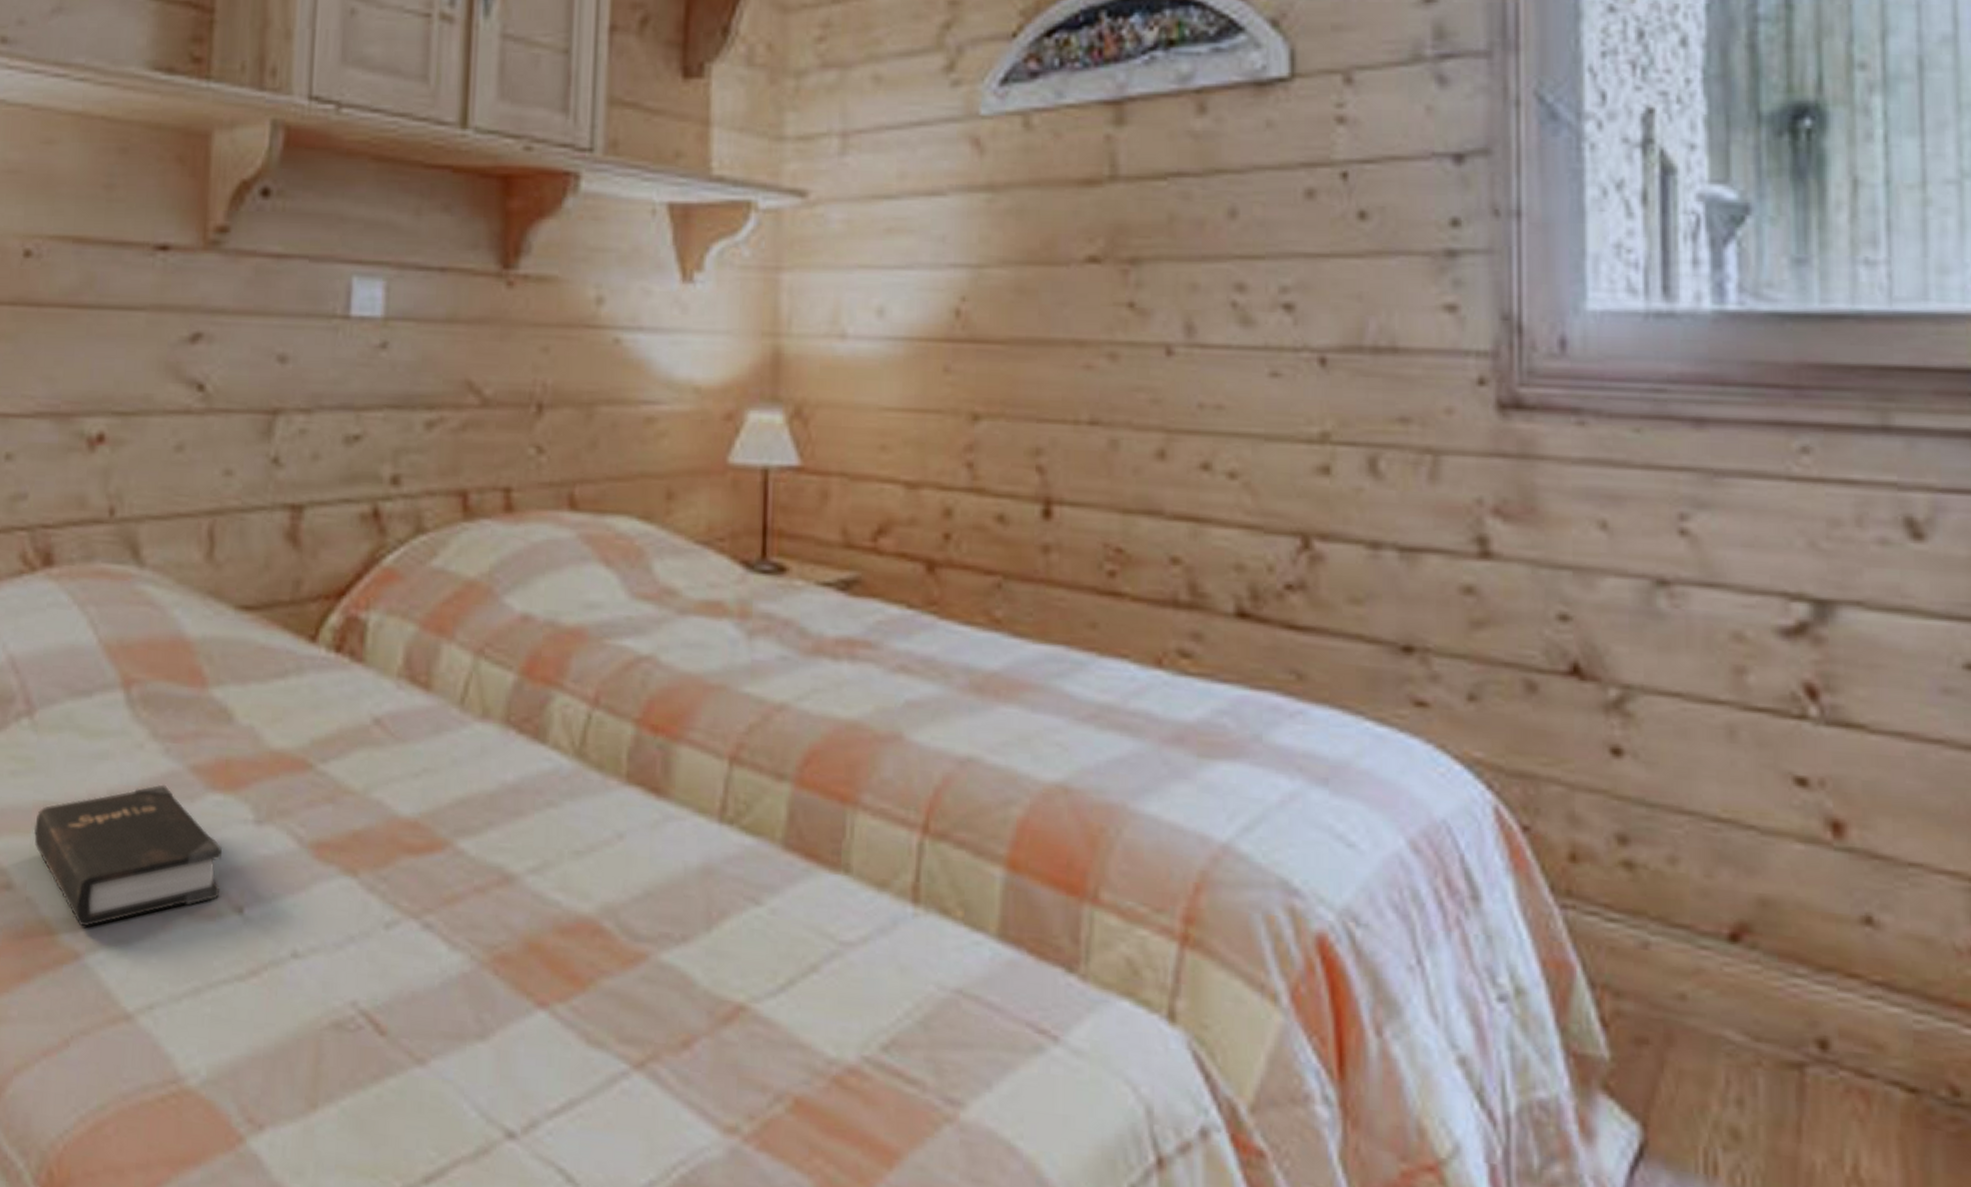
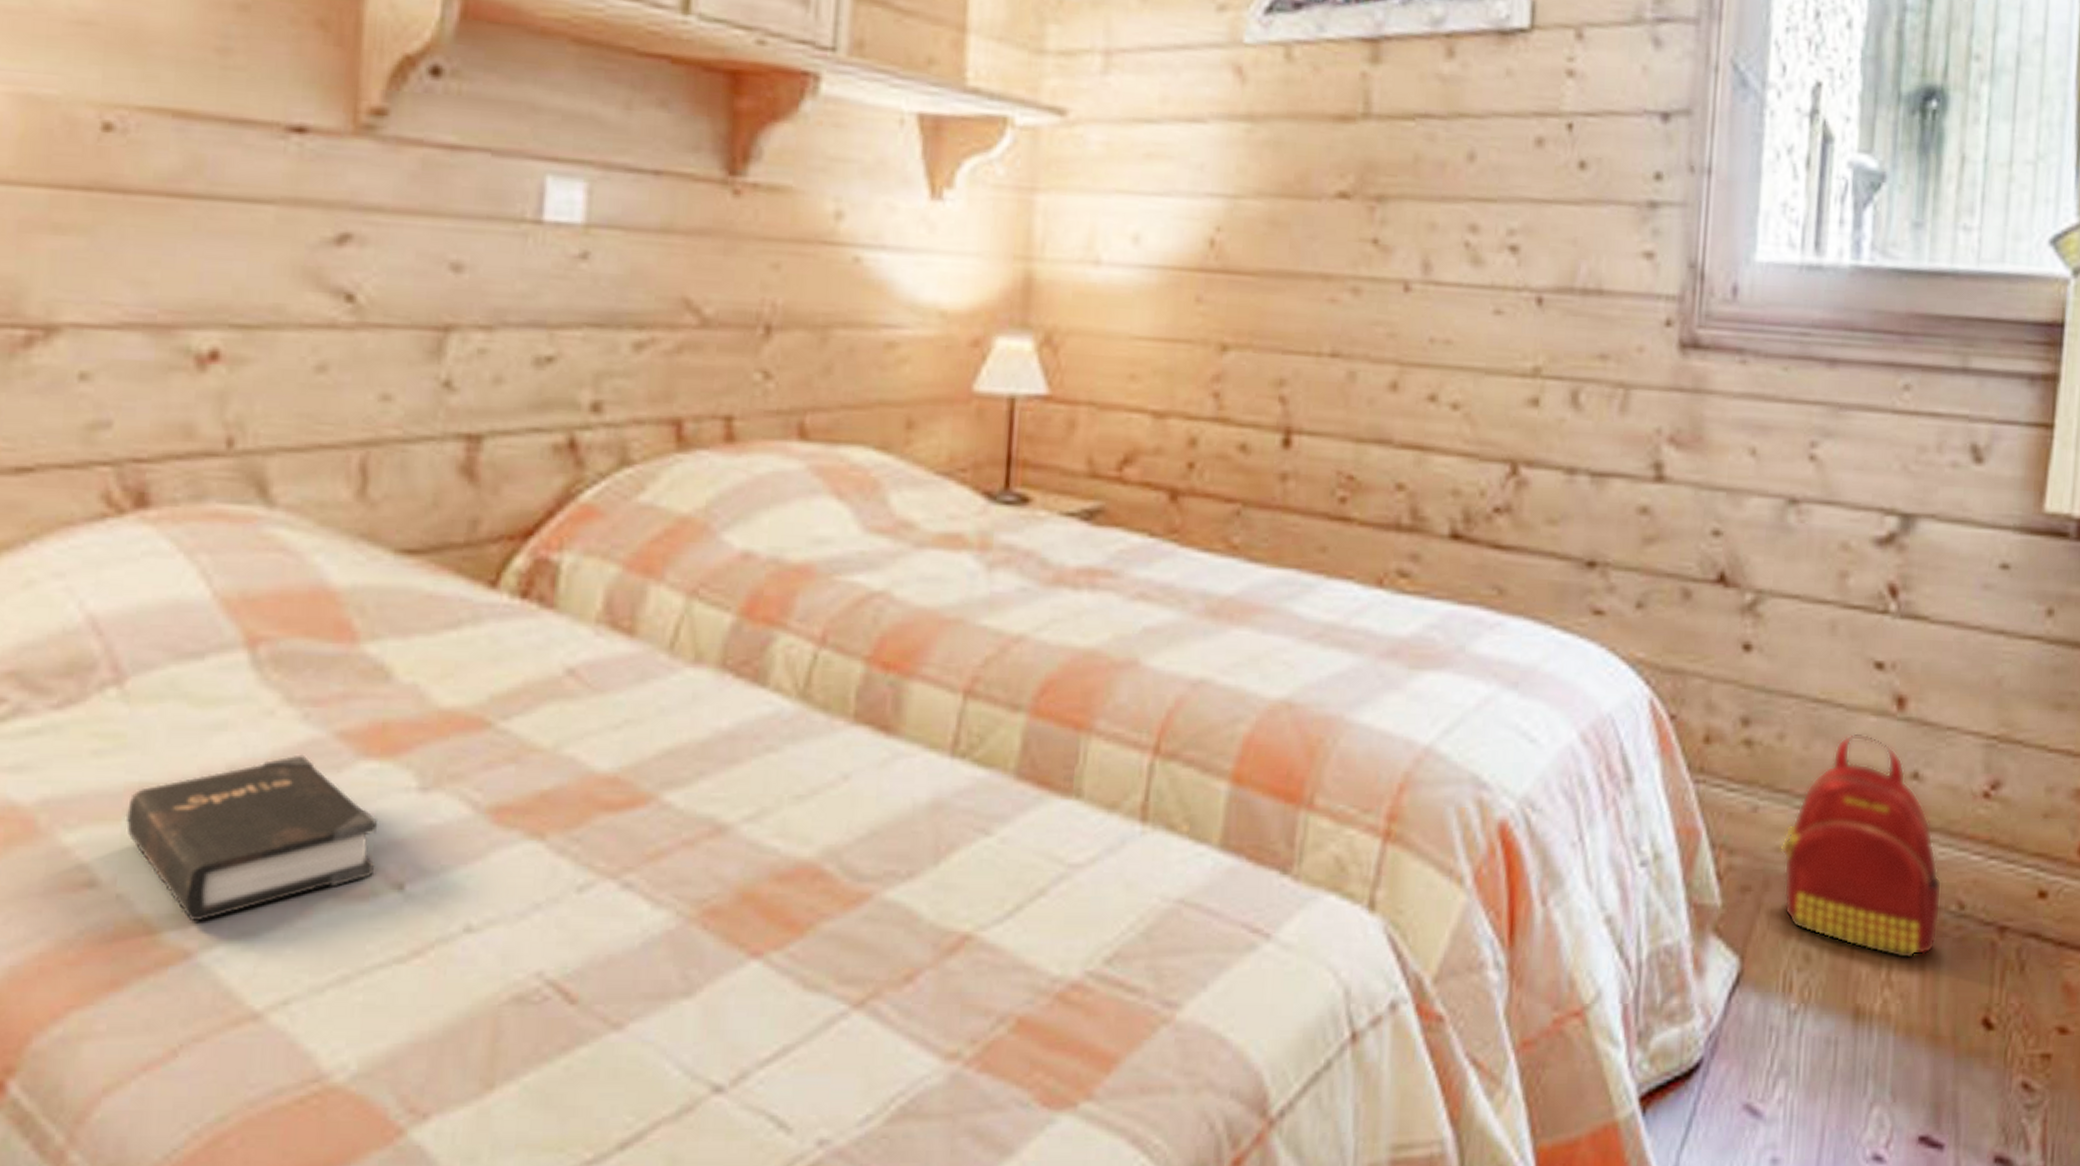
backpack: none [1684,862,1925,1153] -> present [1780,733,1943,959]

